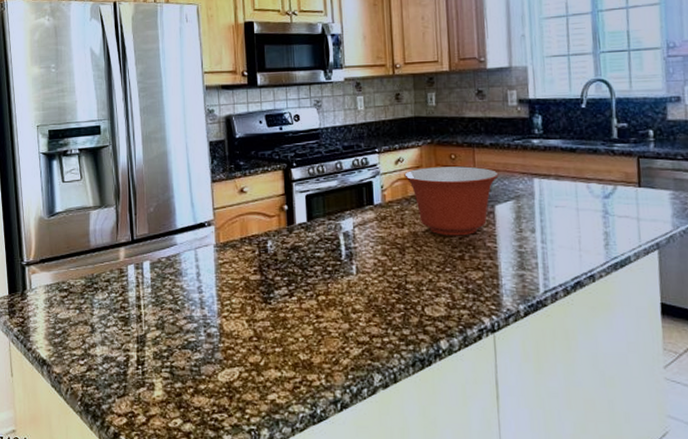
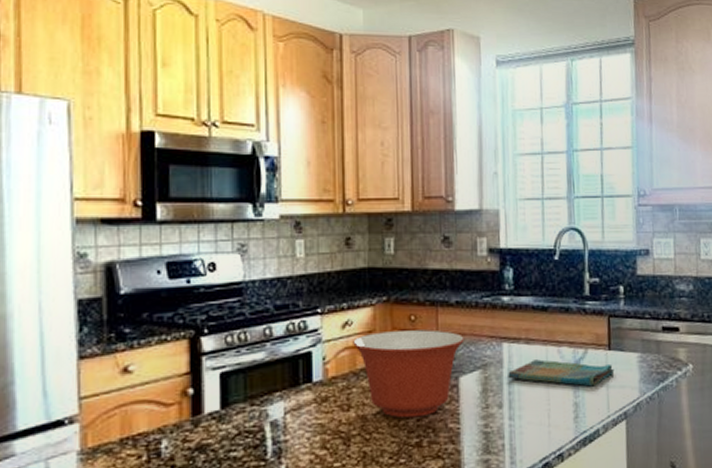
dish towel: none [539,193,646,219] -> present [508,359,615,387]

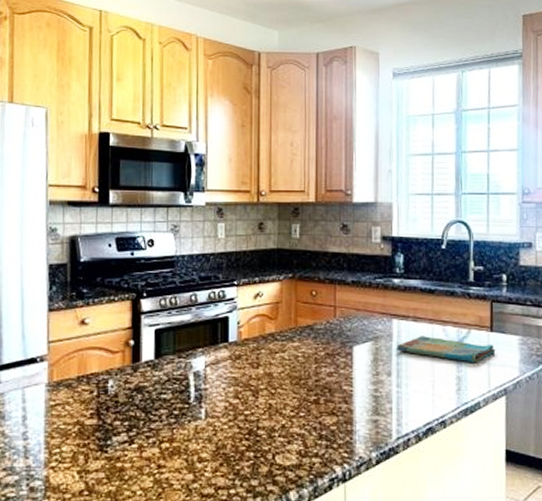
mixing bowl: present [353,330,464,418] -> none [263,303,359,378]

